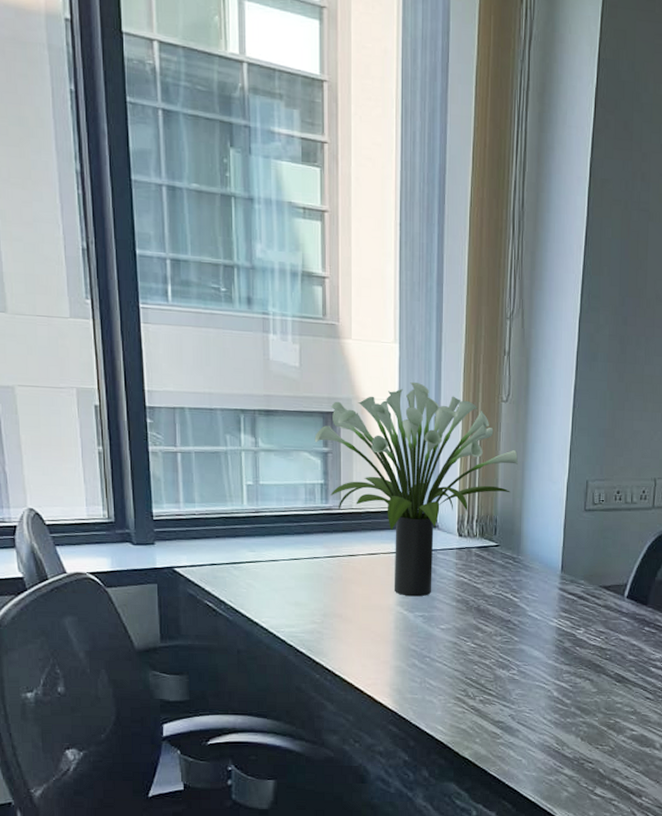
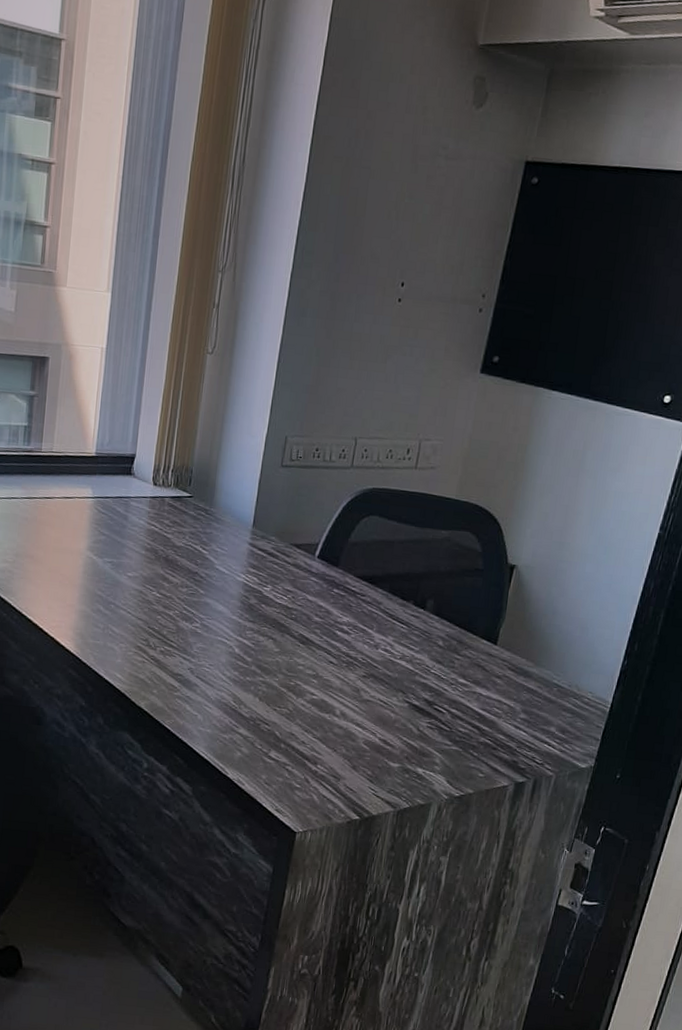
potted plant: present [314,381,518,597] -> none [22,330,219,543]

